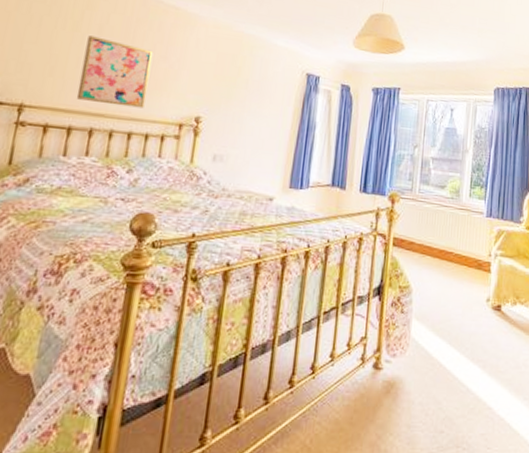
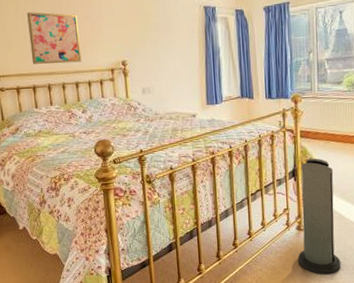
air purifier: none [369,273,426,437] -> present [298,158,341,275]

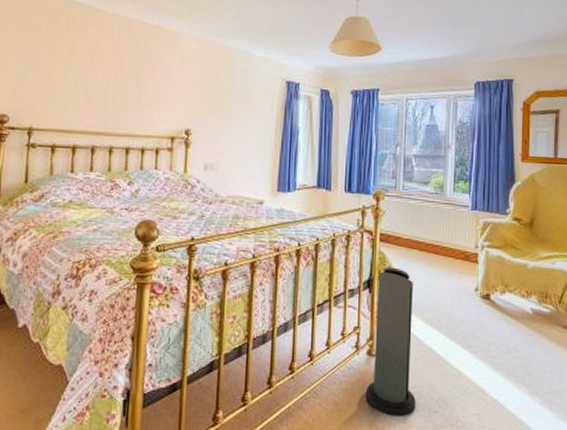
wall art: present [27,12,82,64] -> none [77,60,142,125]

